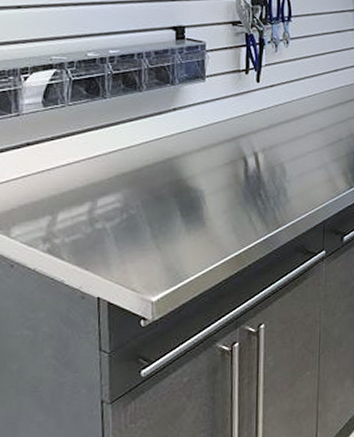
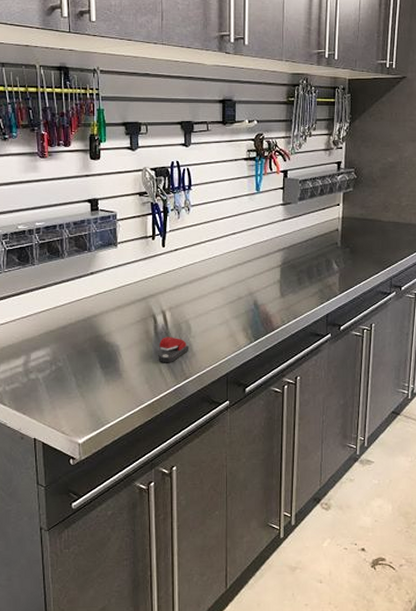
stapler: none [248,181,284,210] -> present [158,337,189,363]

